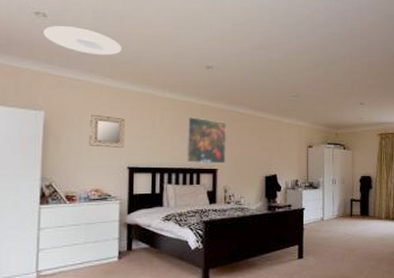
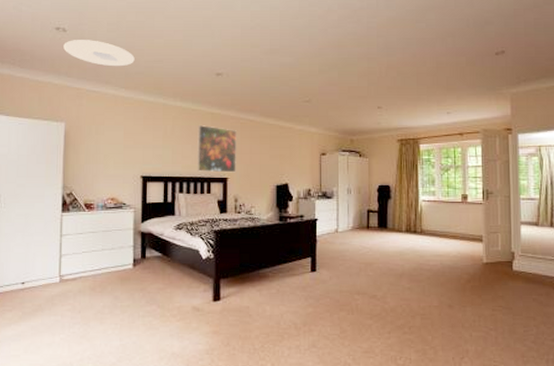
home mirror: present [89,114,125,148] -> none [105,124,138,157]

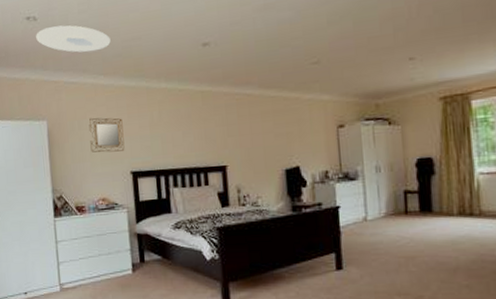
home mirror: none [105,124,138,157] -> present [89,117,125,153]
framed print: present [196,125,238,173] -> none [187,107,236,162]

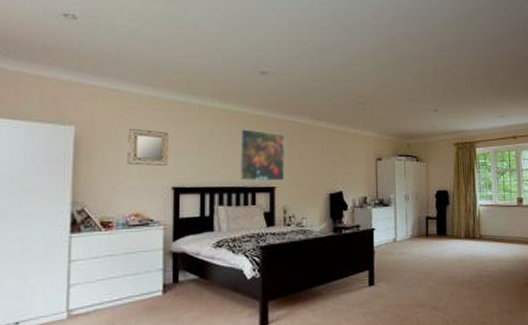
ceiling light: present [36,25,111,53] -> none [73,29,164,62]
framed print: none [187,107,236,162] -> present [238,129,286,182]

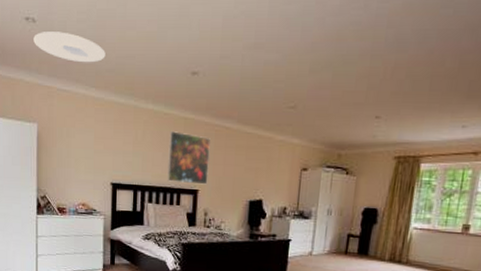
ceiling light: none [73,29,164,62] -> present [33,32,106,63]
home mirror: present [127,128,168,166] -> none [76,127,109,163]

